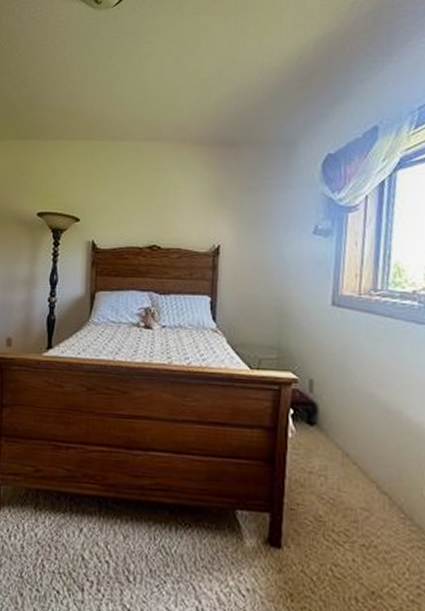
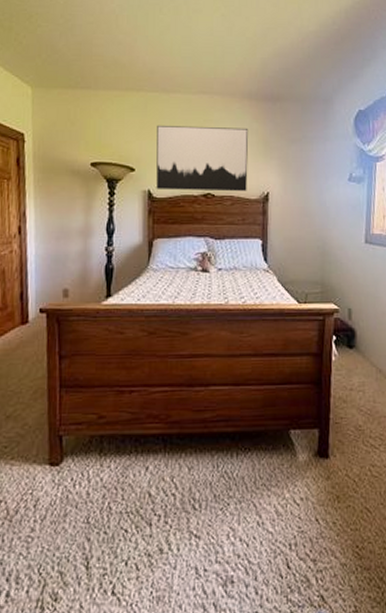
wall art: none [100,174,200,244] -> present [156,125,249,192]

